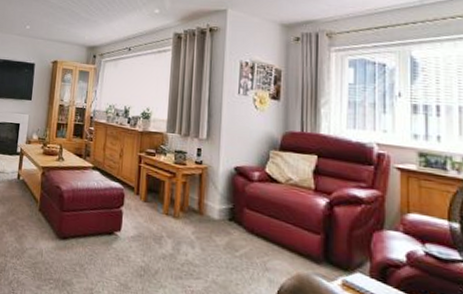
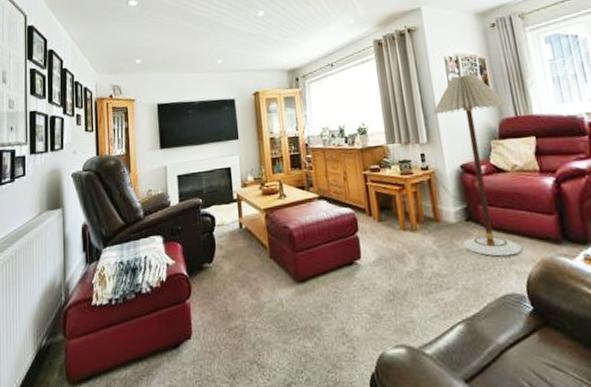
floor lamp: none [217,81,297,264] -> present [432,74,523,257]

